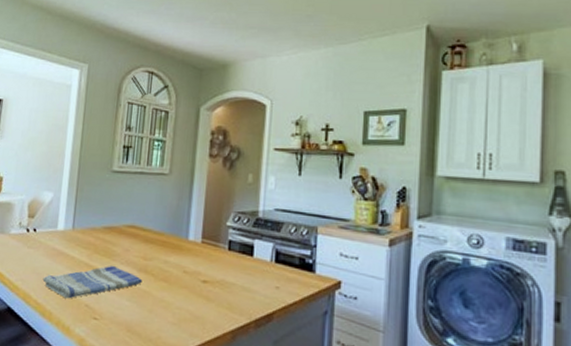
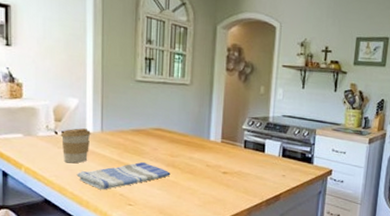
coffee cup: none [31,225,62,266] -> present [60,128,91,164]

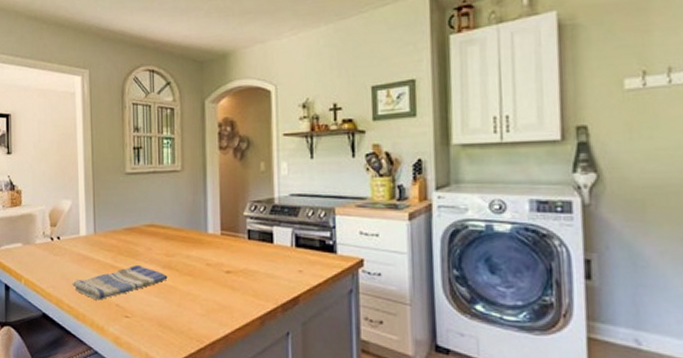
coffee cup: present [60,128,91,164] -> none [56,232,85,272]

